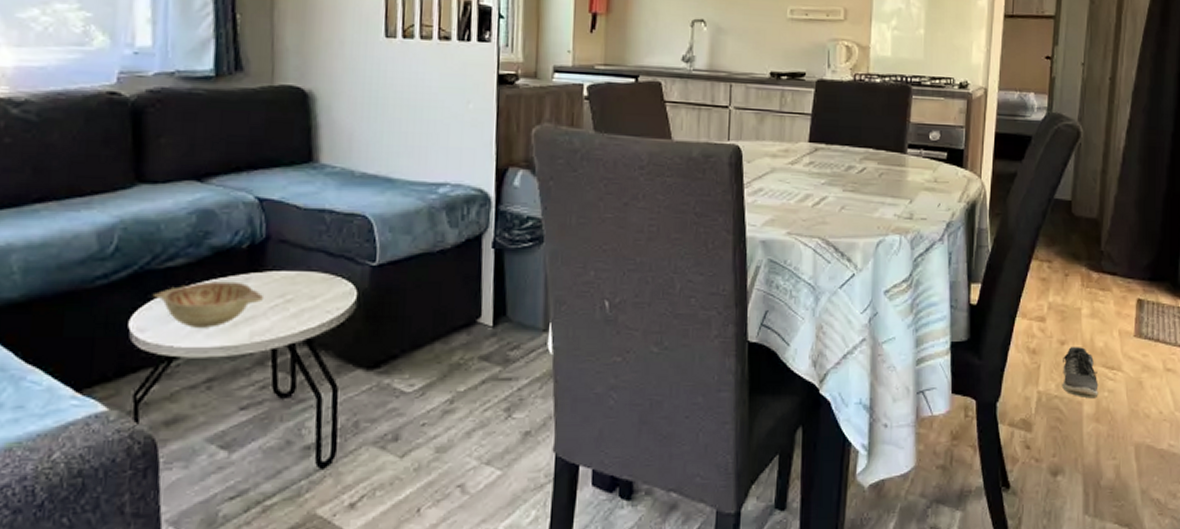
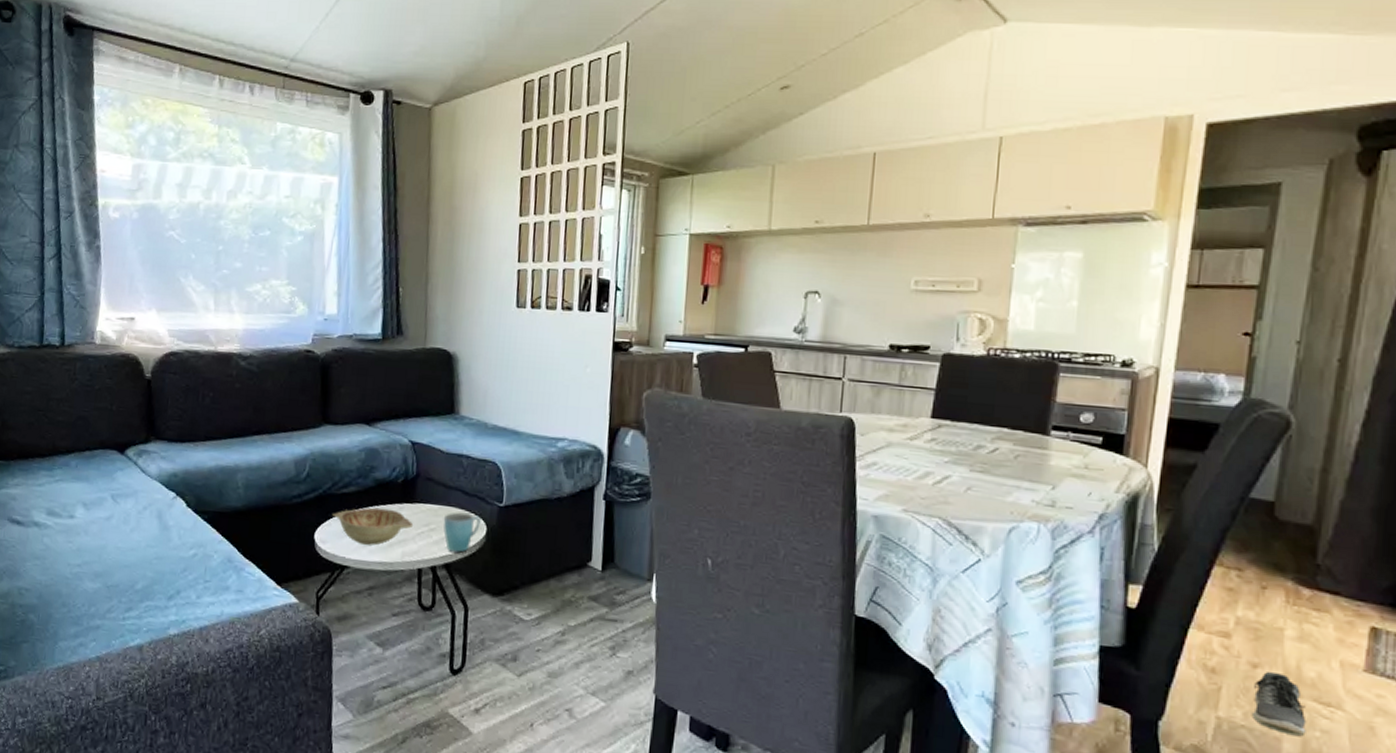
mug: none [302,277,350,324] -> present [443,512,481,552]

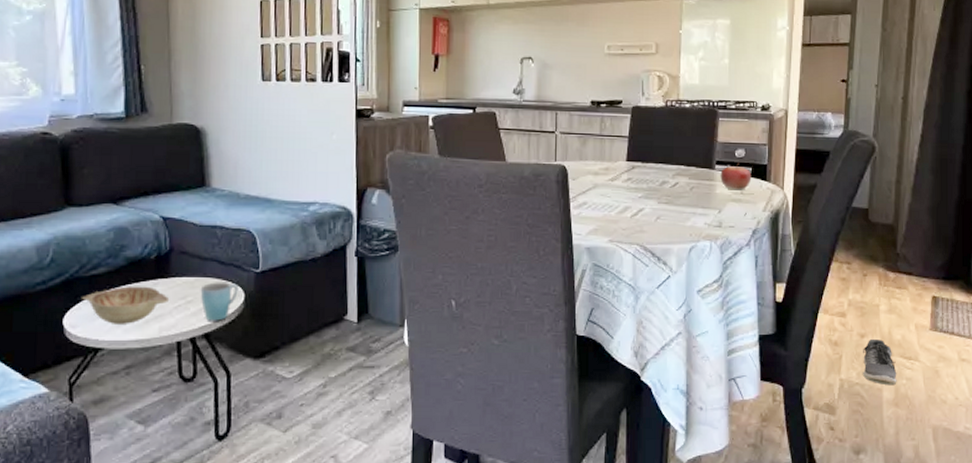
fruit: none [1057,429,1102,464] -> present [720,163,752,190]

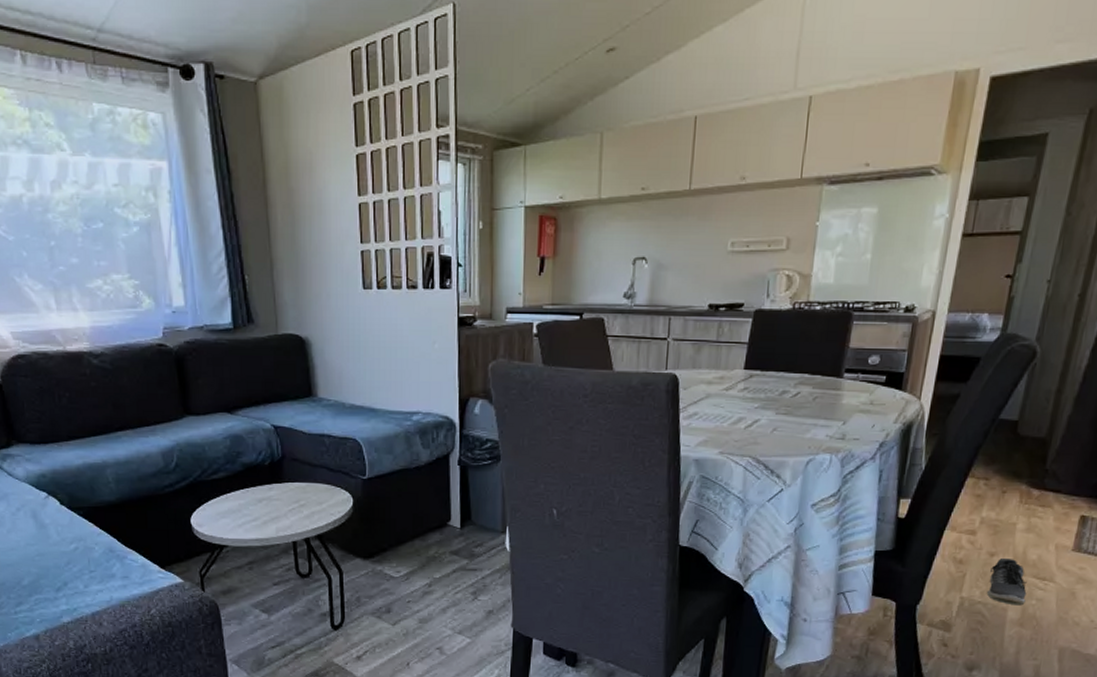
decorative bowl: present [82,286,170,324] -> none [206,490,284,525]
mug: present [200,282,238,321] -> none [311,487,347,524]
fruit: present [720,163,752,190] -> none [848,370,885,401]

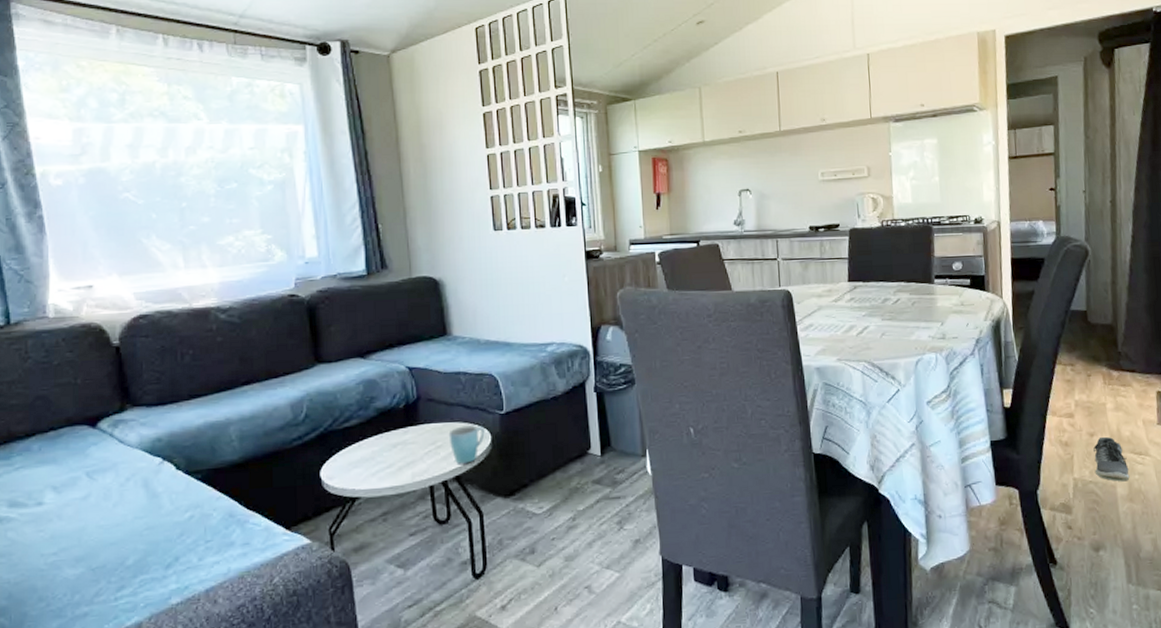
mug: none [311,487,347,524] -> present [448,425,485,464]

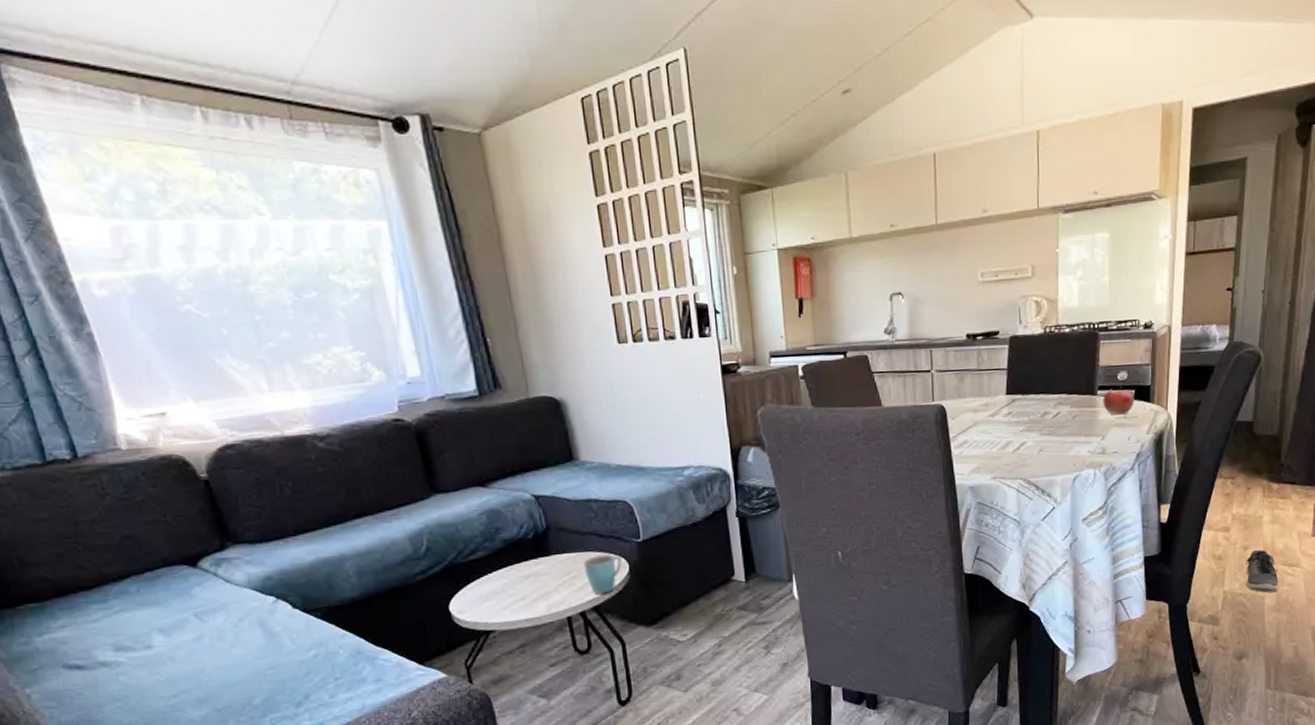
fruit: none [940,275,971,302] -> present [1103,386,1135,415]

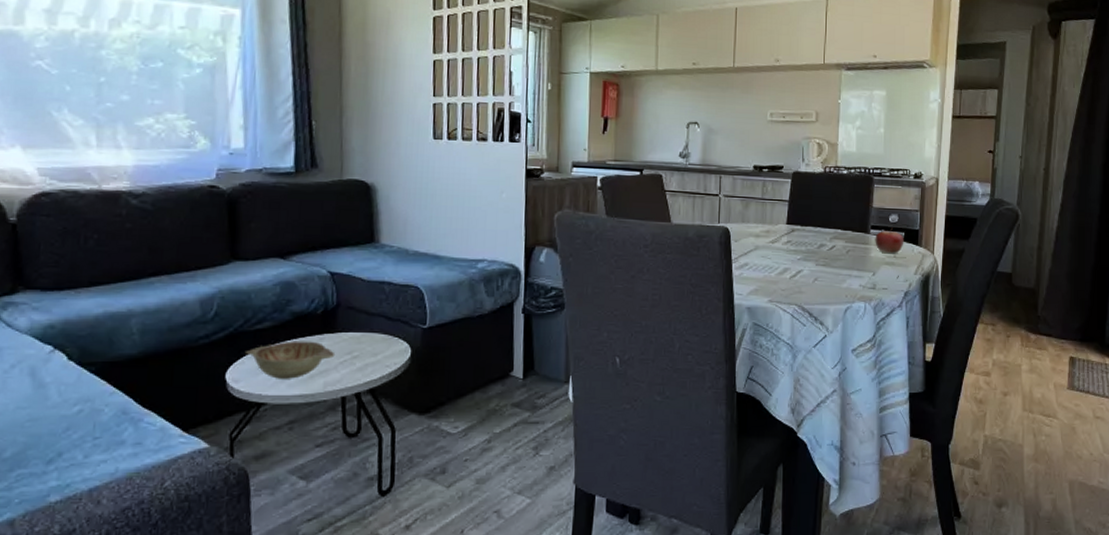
decorative bowl: none [464,566,554,606] -> present [246,341,336,379]
mug: present [583,554,622,594] -> none [366,337,405,376]
athletic shoe: present [1246,549,1279,593] -> none [1006,397,1037,442]

